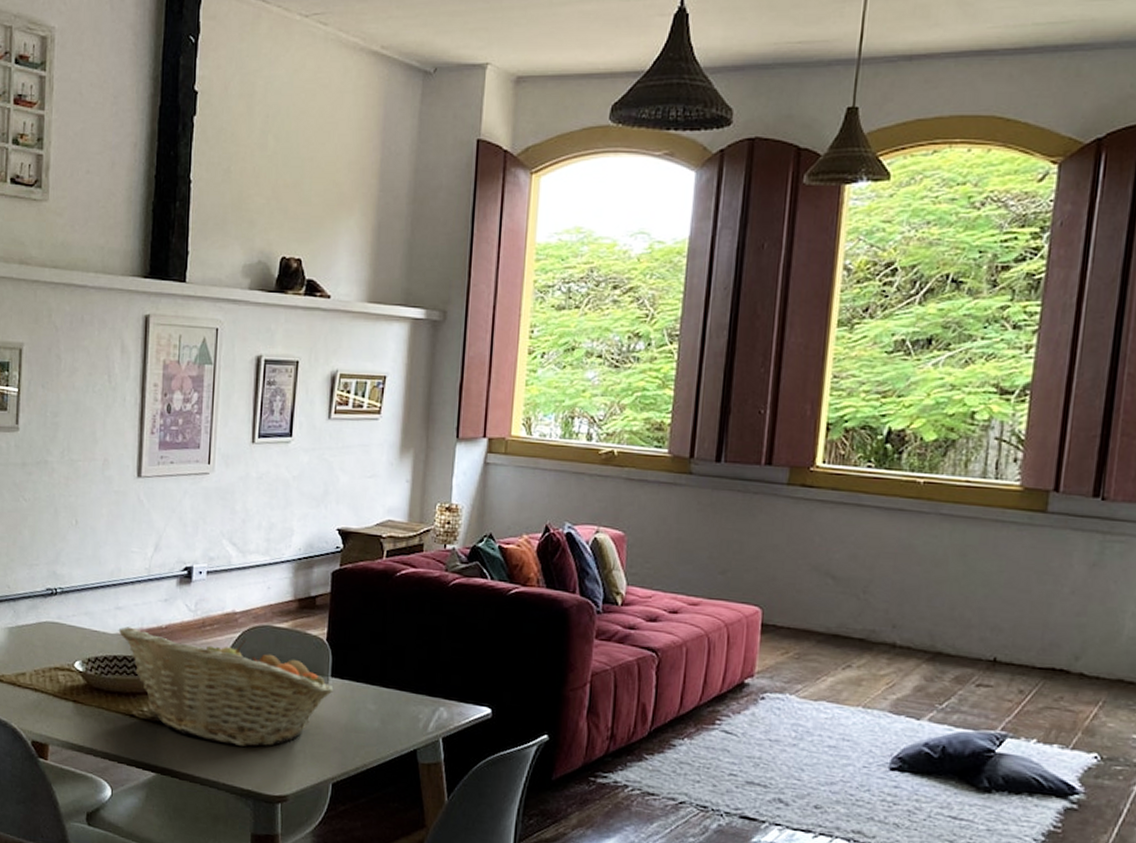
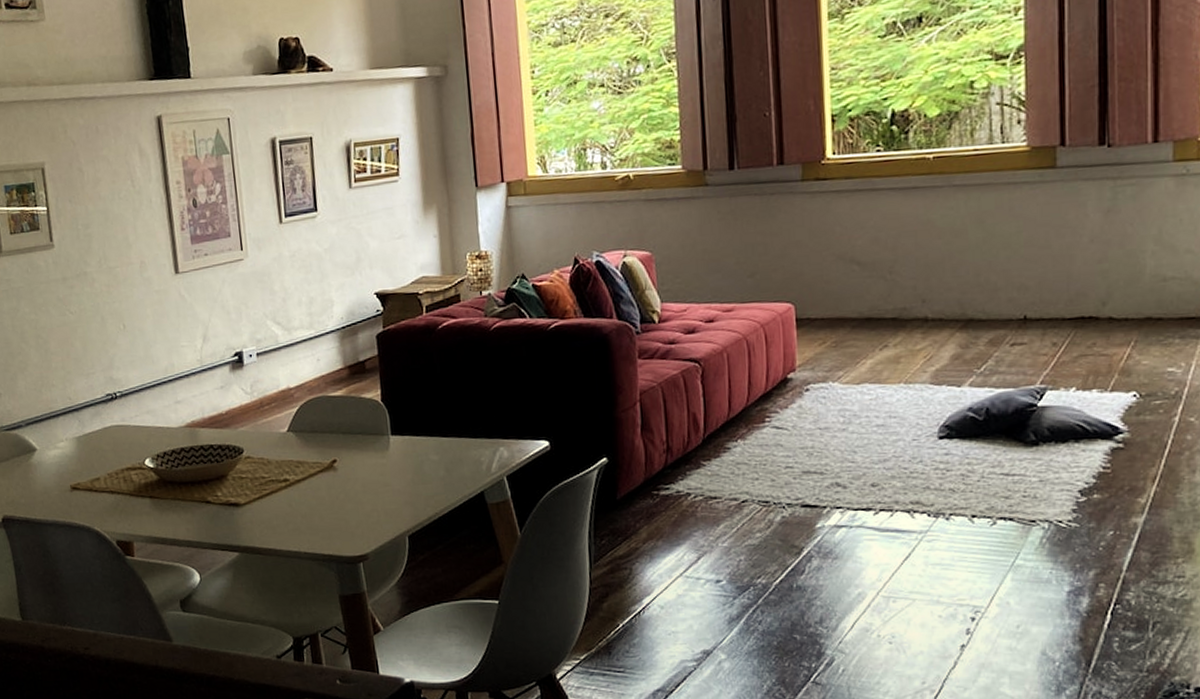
fruit basket: present [118,626,334,747] -> none [181,411,396,515]

